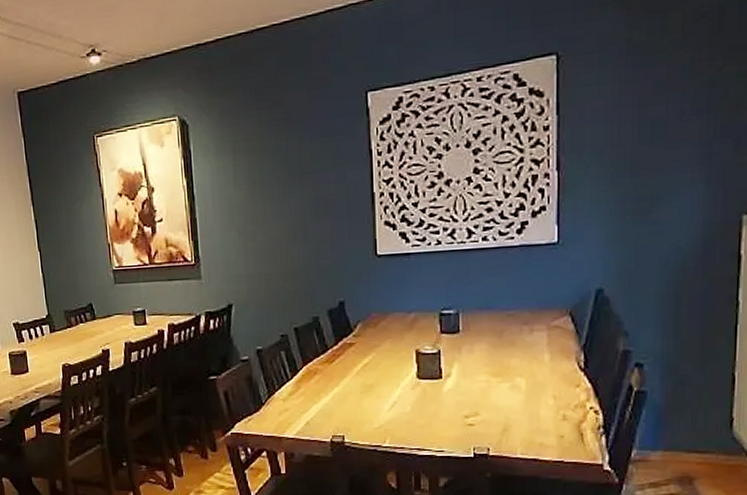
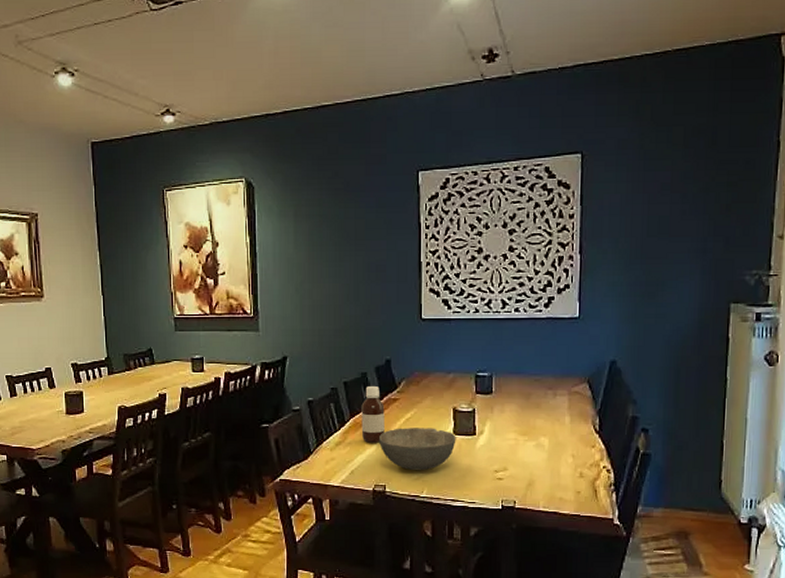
bottle: none [314,330,341,392] -> present [361,385,385,443]
bowl: none [335,372,420,420] -> present [379,428,456,471]

